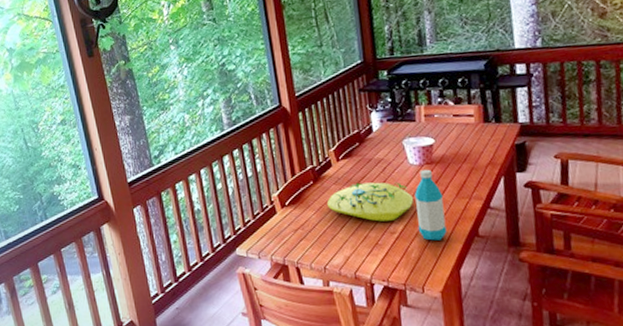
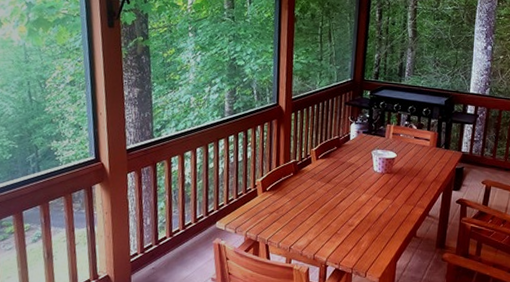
plant: present [326,182,414,222] -> none [301,180,372,216]
water bottle: present [414,169,447,241] -> none [371,177,395,236]

